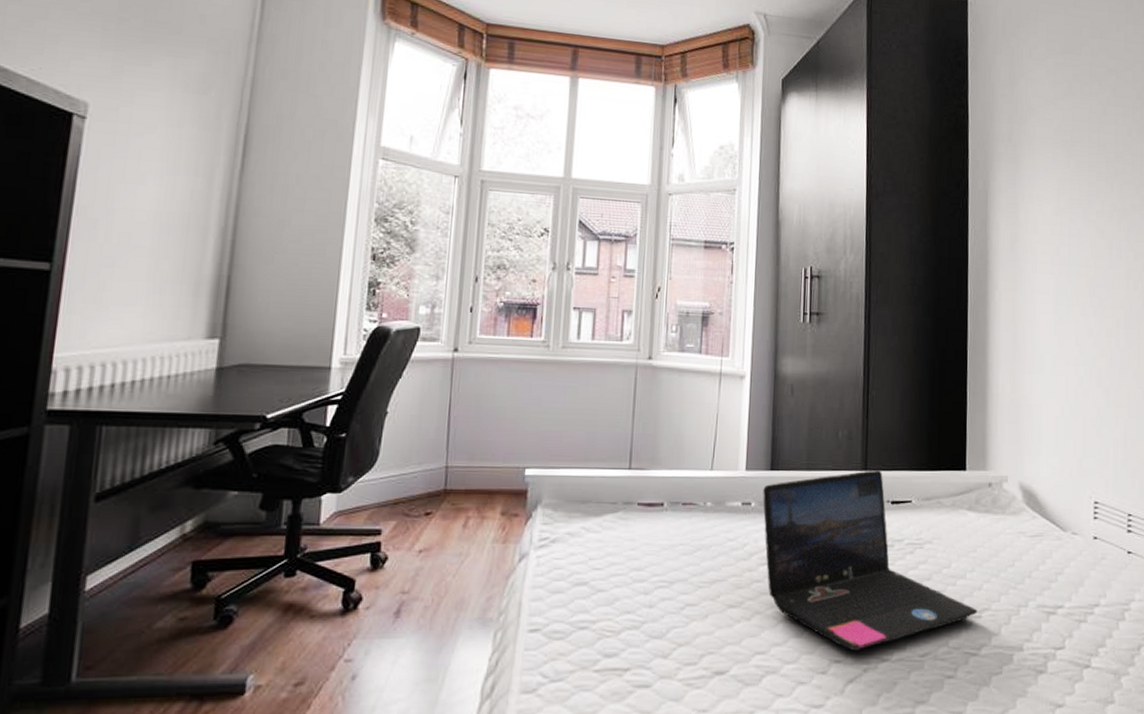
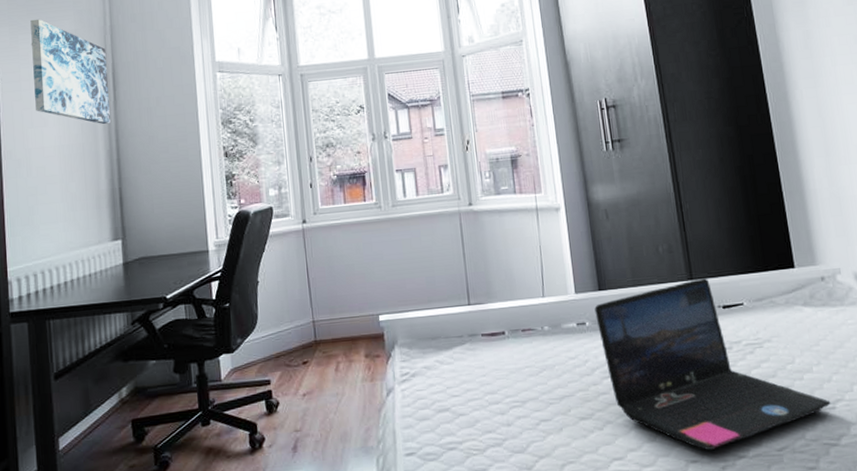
wall art: none [132,49,241,196] -> present [30,19,111,125]

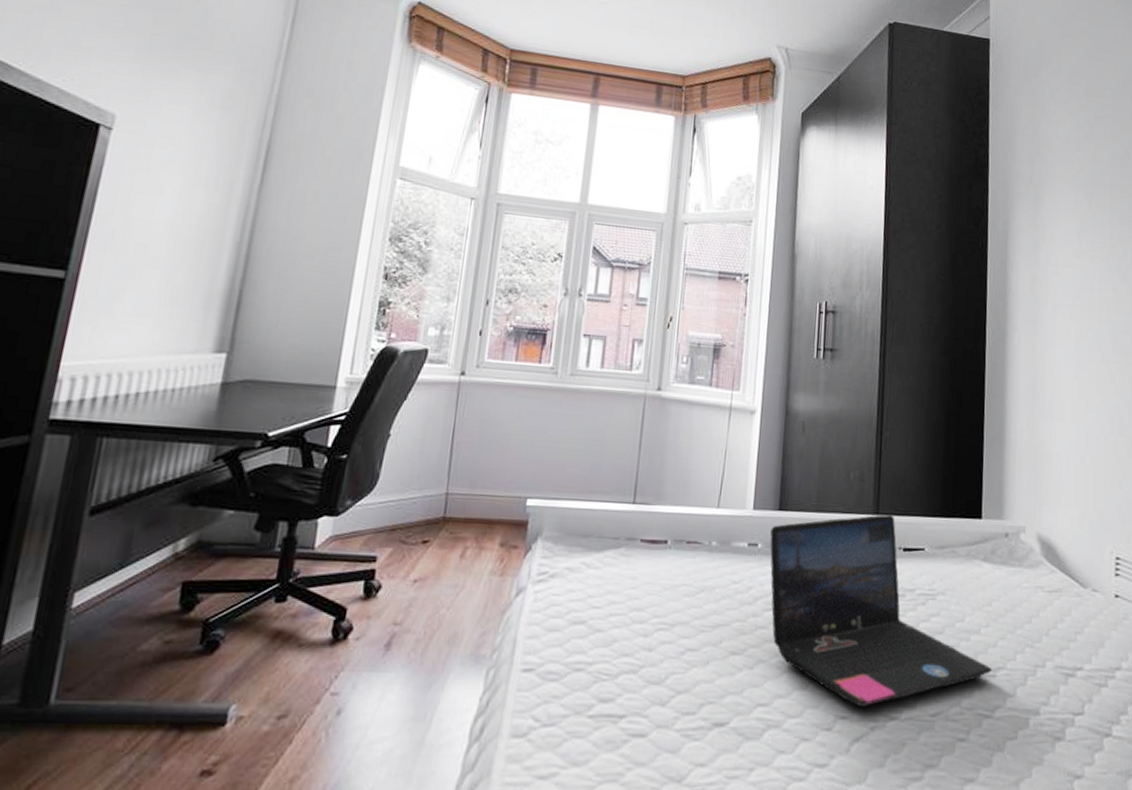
wall art: present [30,19,111,125] -> none [153,64,265,211]

